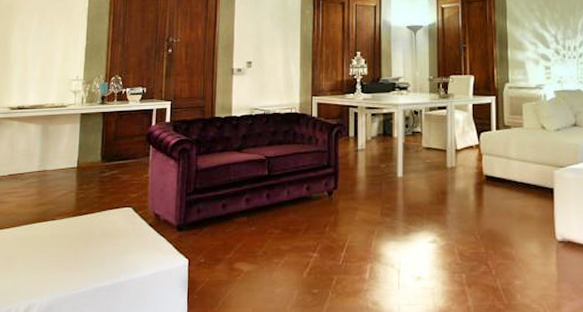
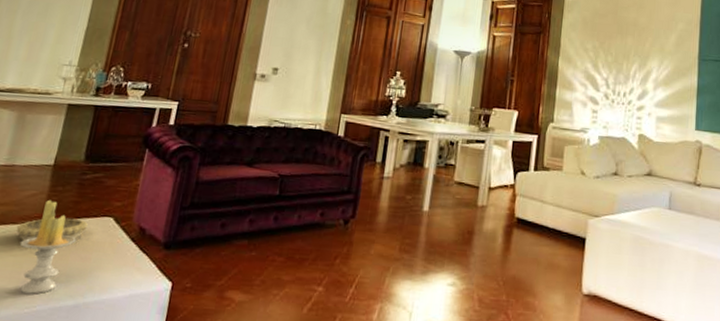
decorative bowl: none [55,211,112,235] -> present [16,217,88,242]
candle: none [60,197,105,278] -> present [19,199,77,294]

